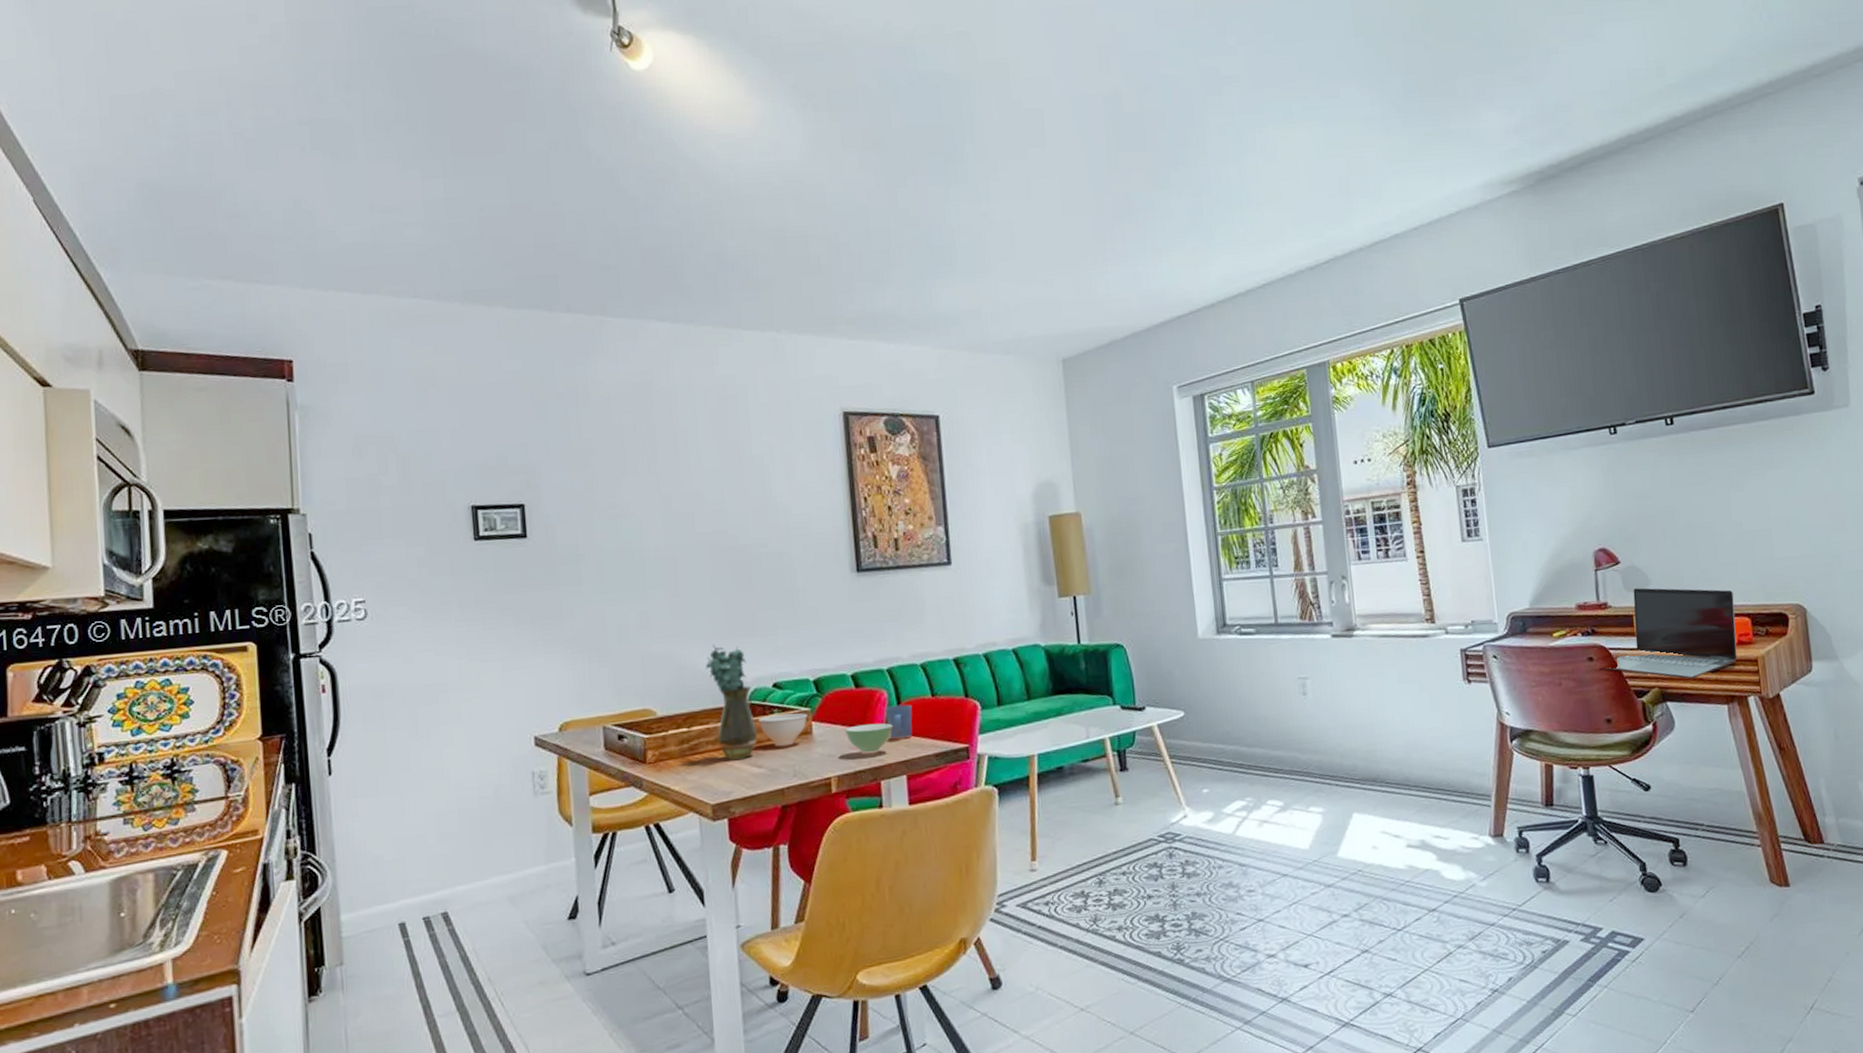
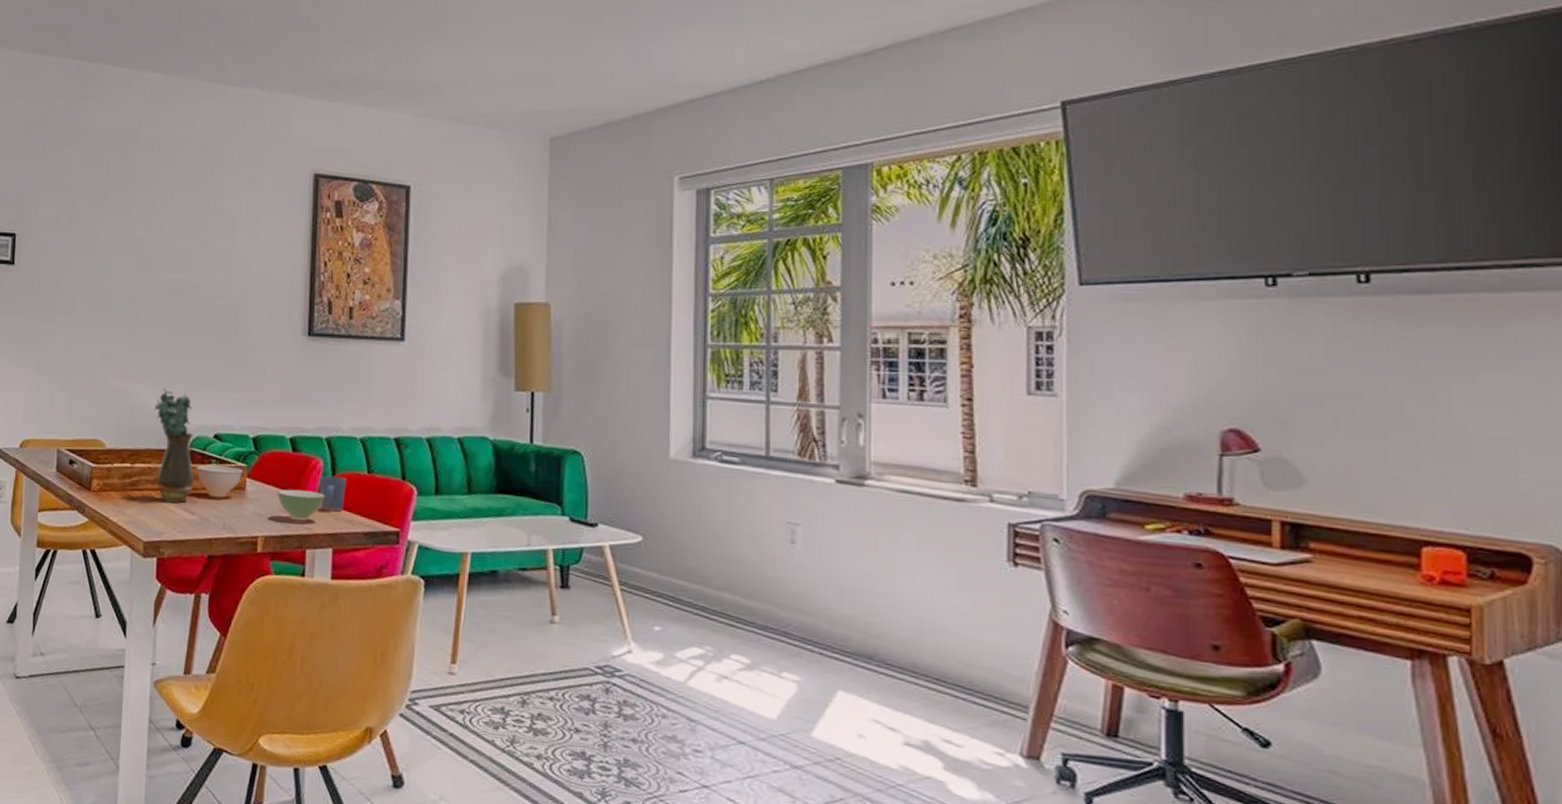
laptop: present [1600,587,1737,680] -> none [1211,487,1442,618]

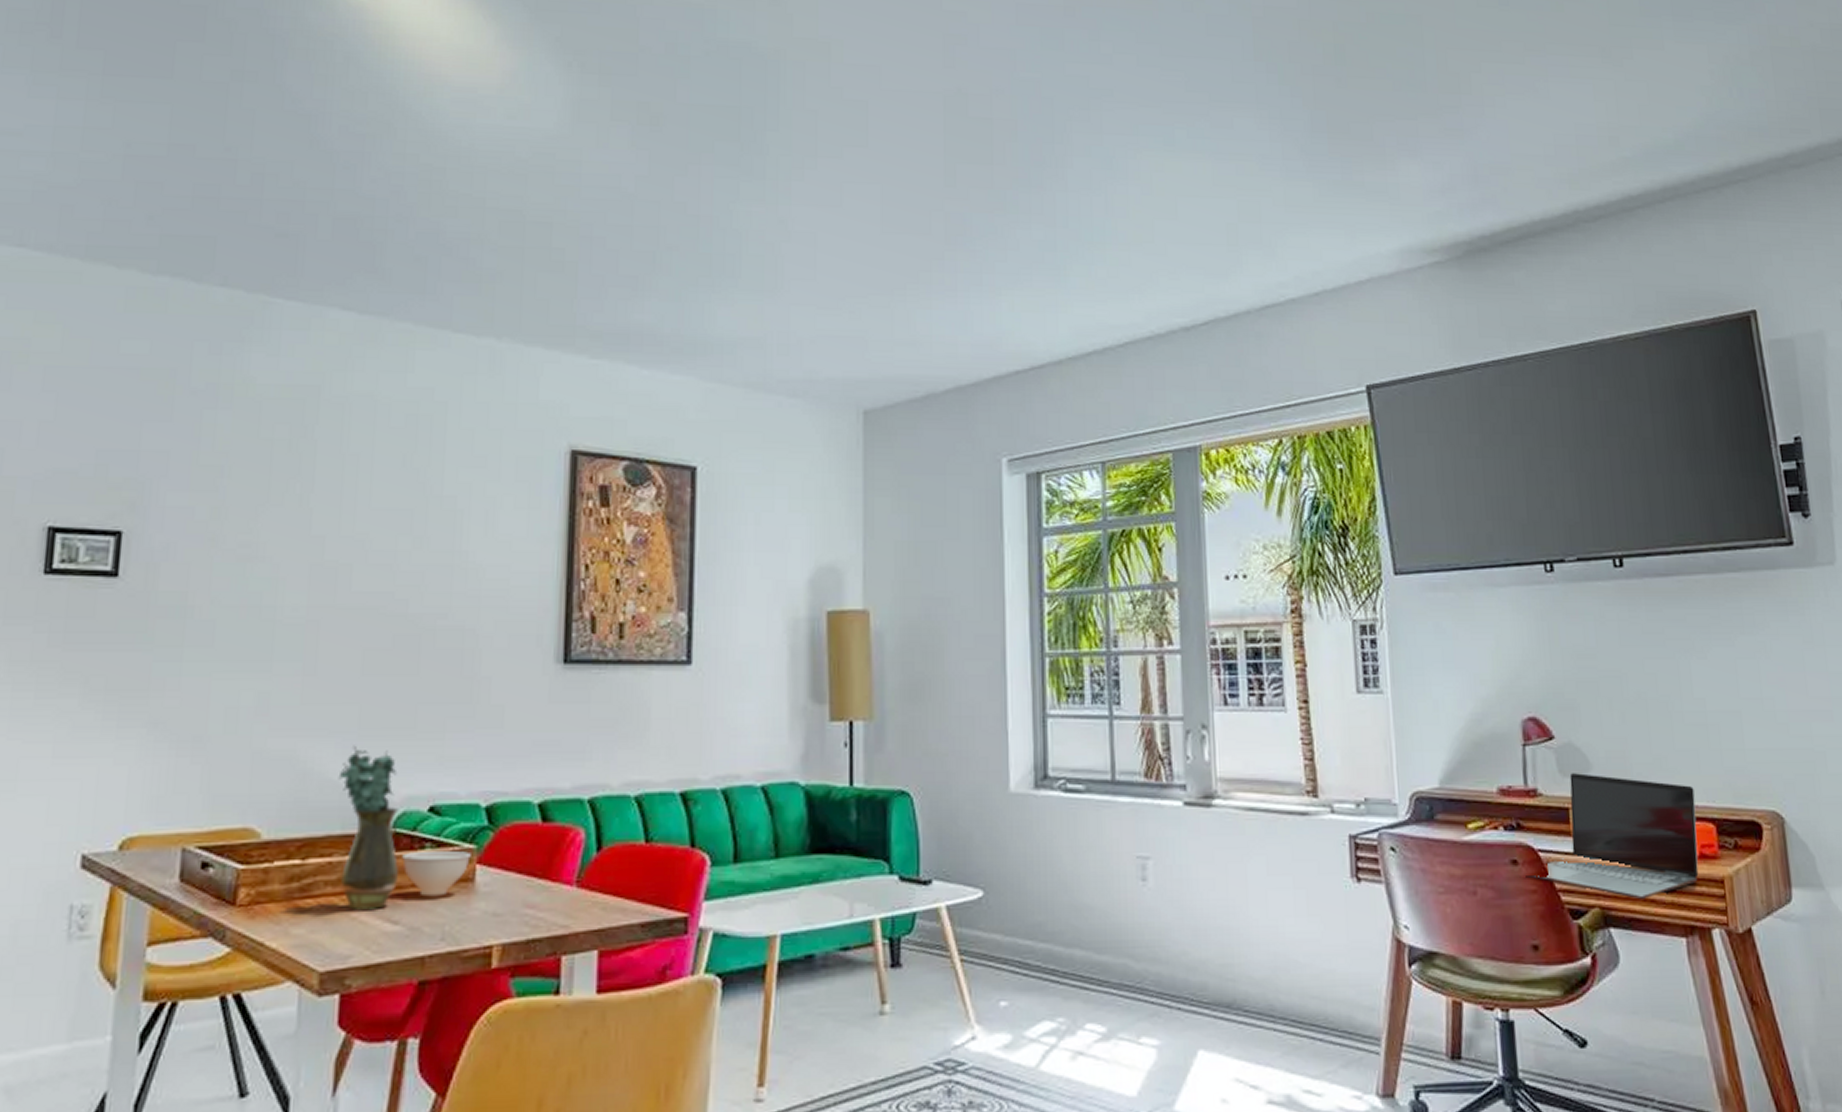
bowl: present [276,489,326,522] -> none [519,873,589,918]
mug: present [319,475,346,512] -> none [580,851,616,899]
laptop: none [1211,487,1442,618] -> present [1526,773,1699,900]

